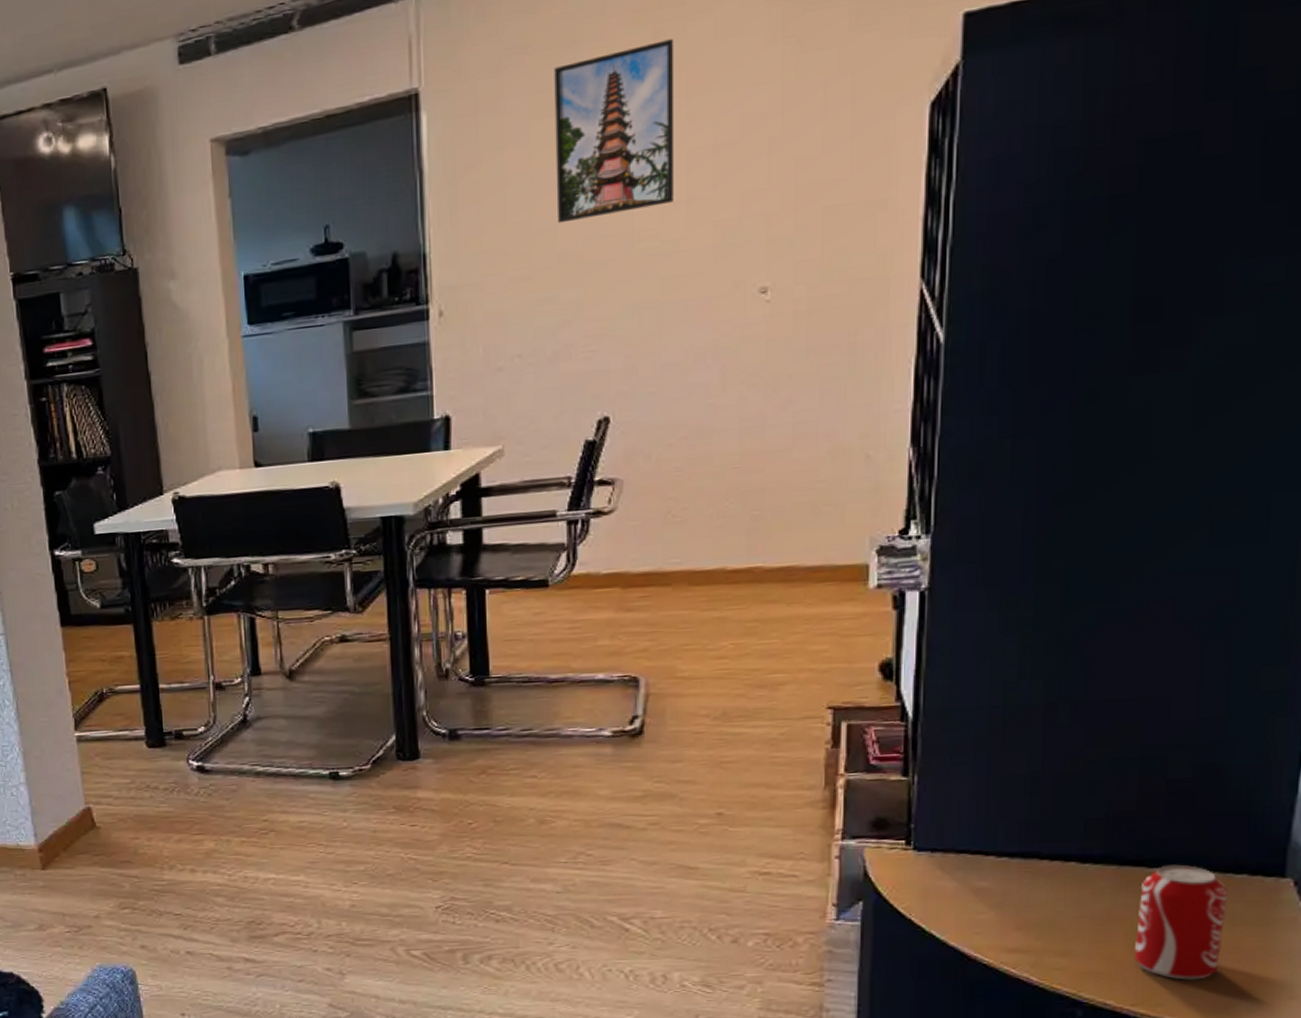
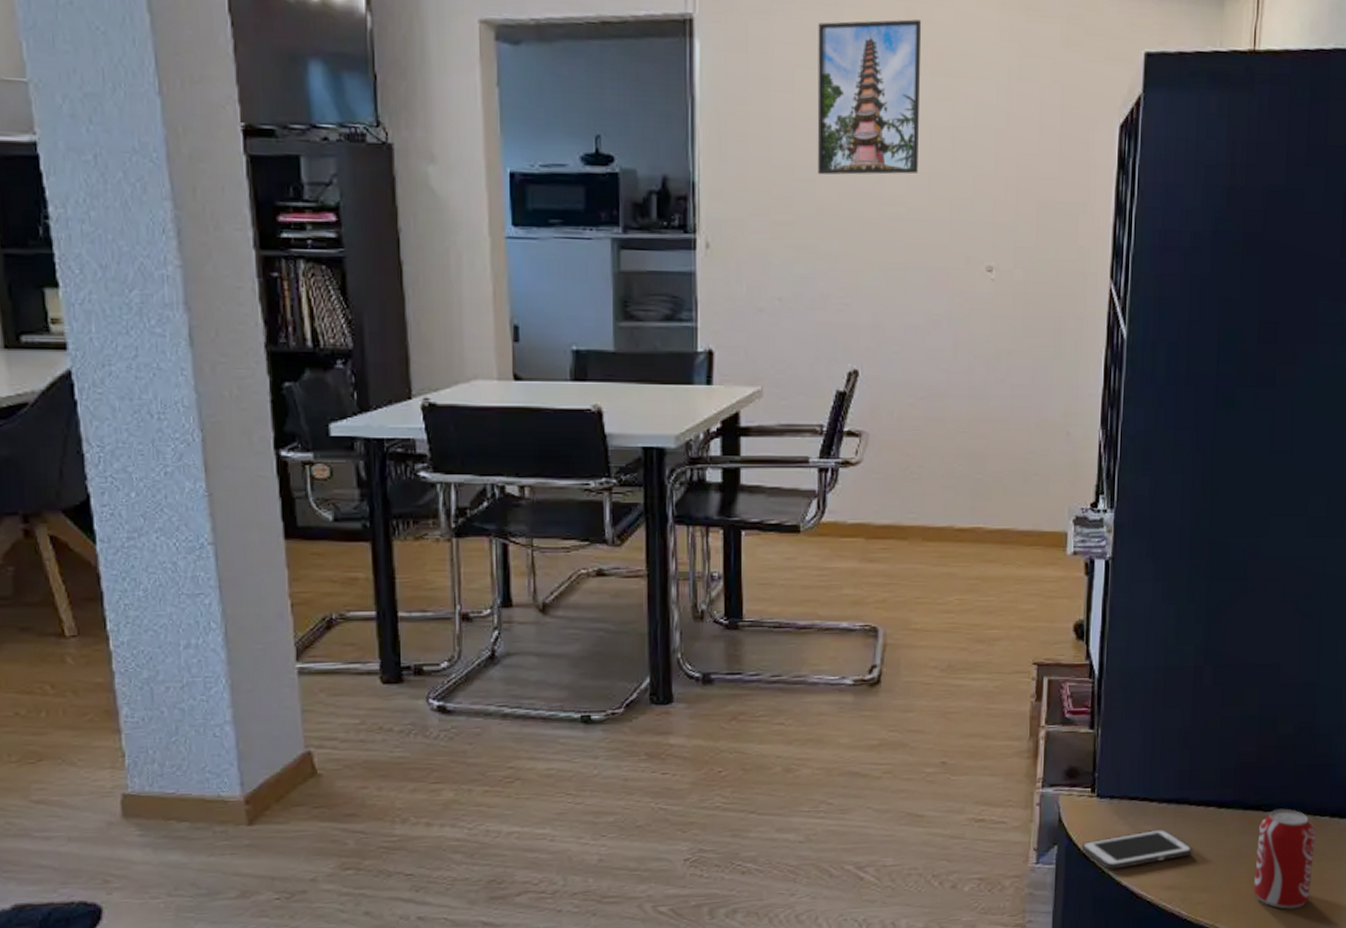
cell phone: none [893,885,1046,929] -> present [1081,829,1193,870]

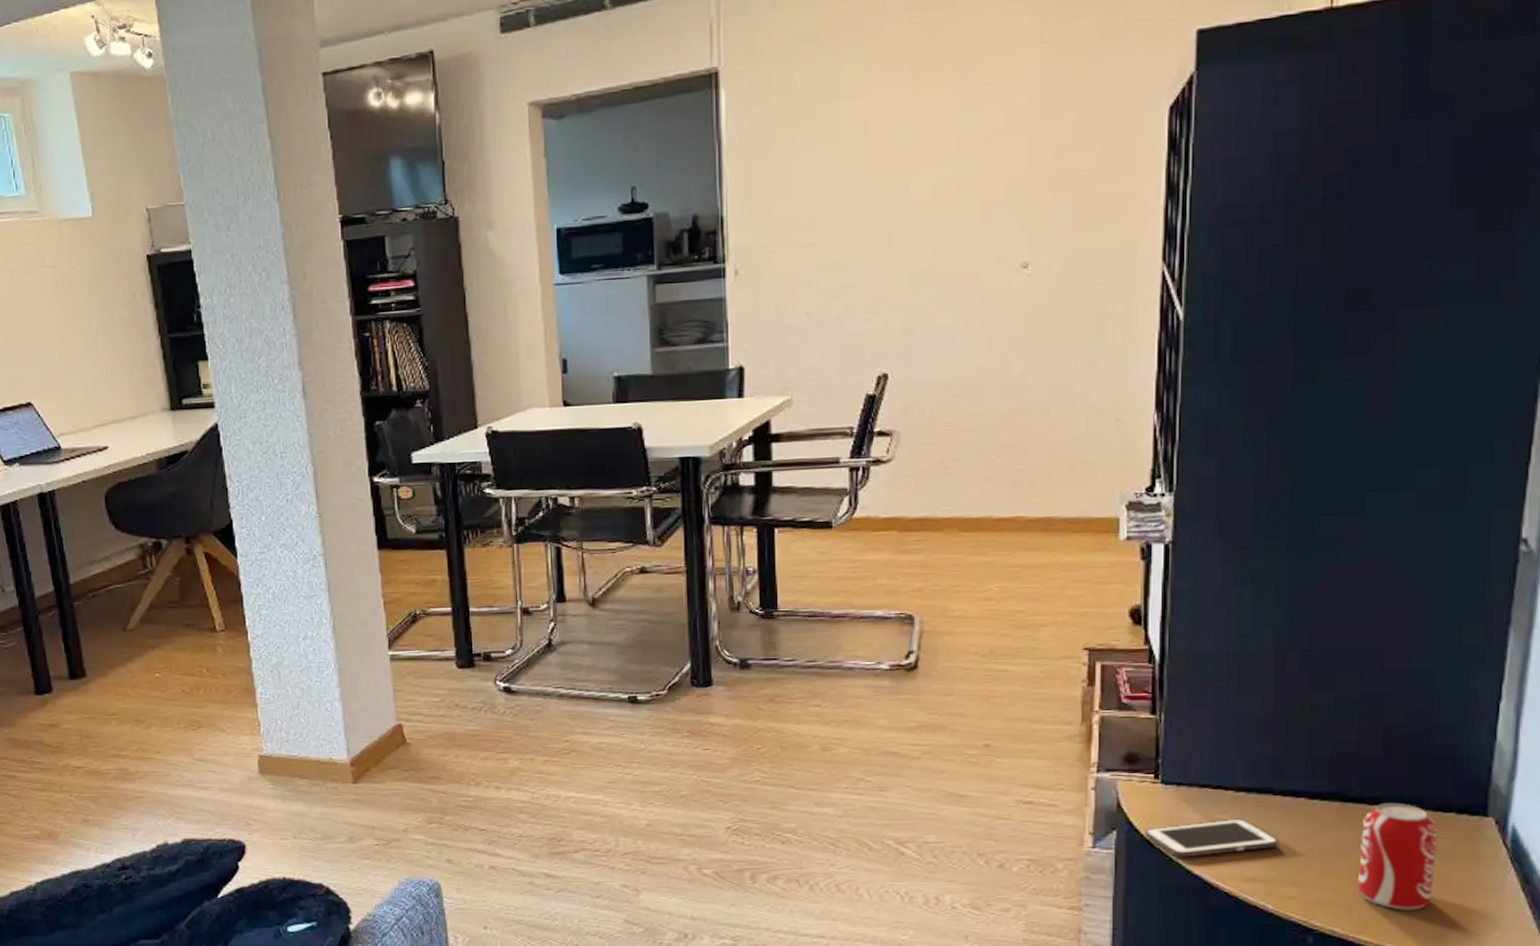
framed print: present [817,19,922,175] -> none [840,37,946,196]

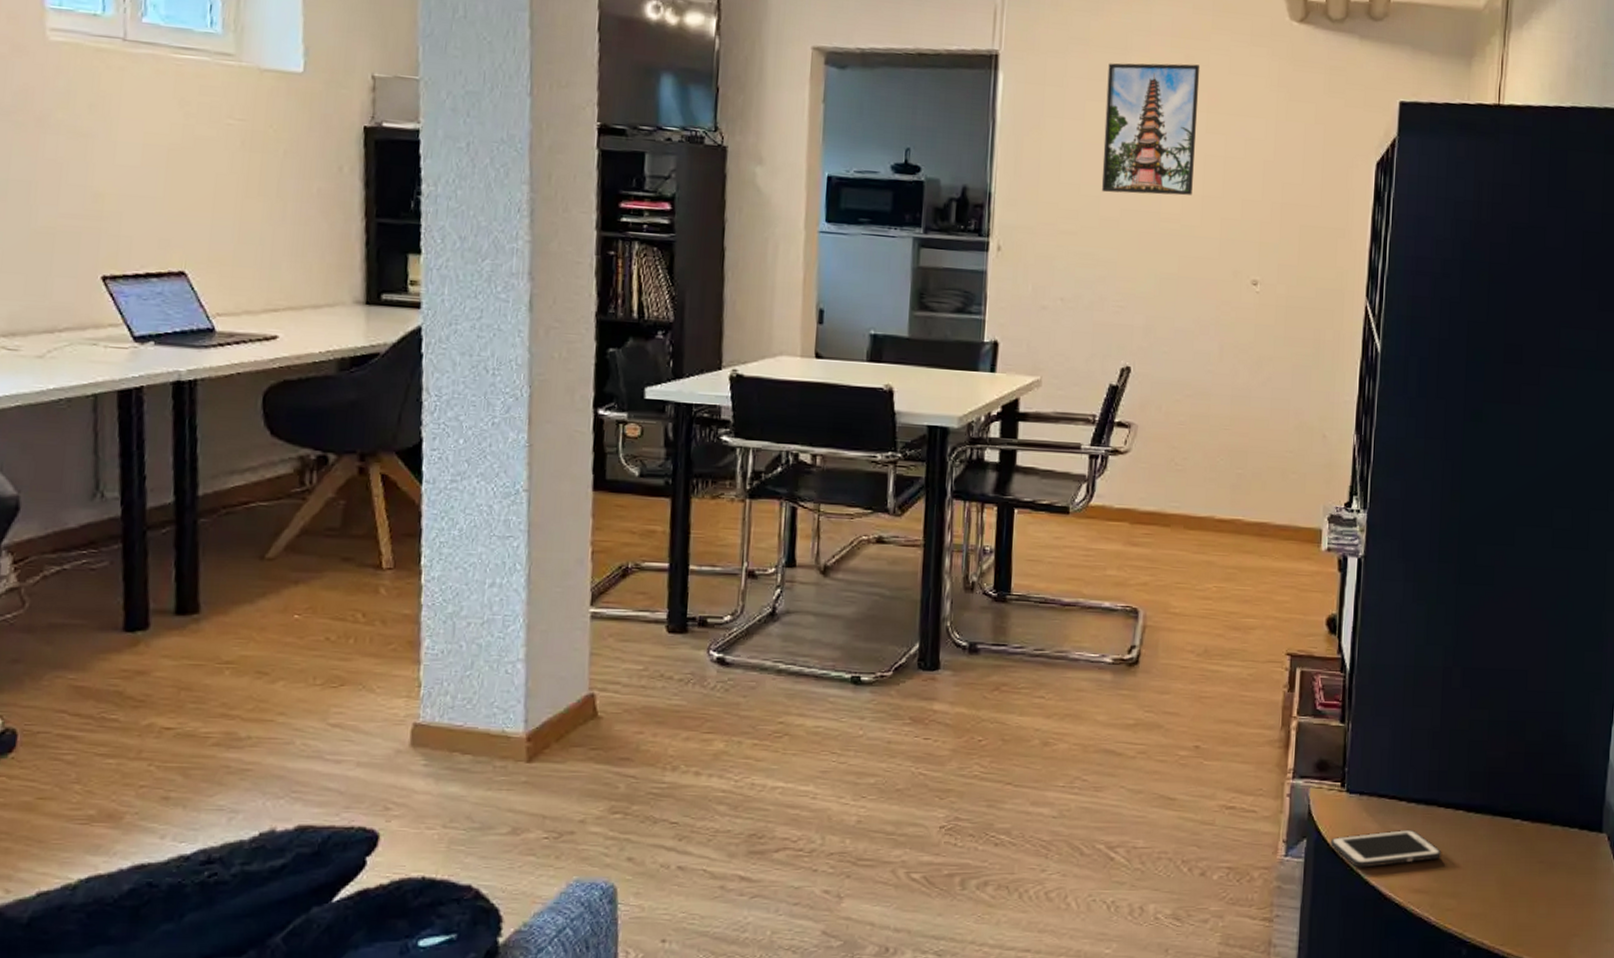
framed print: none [840,37,946,196] -> present [1101,63,1200,196]
beverage can: present [1358,802,1438,910] -> none [1503,817,1566,922]

